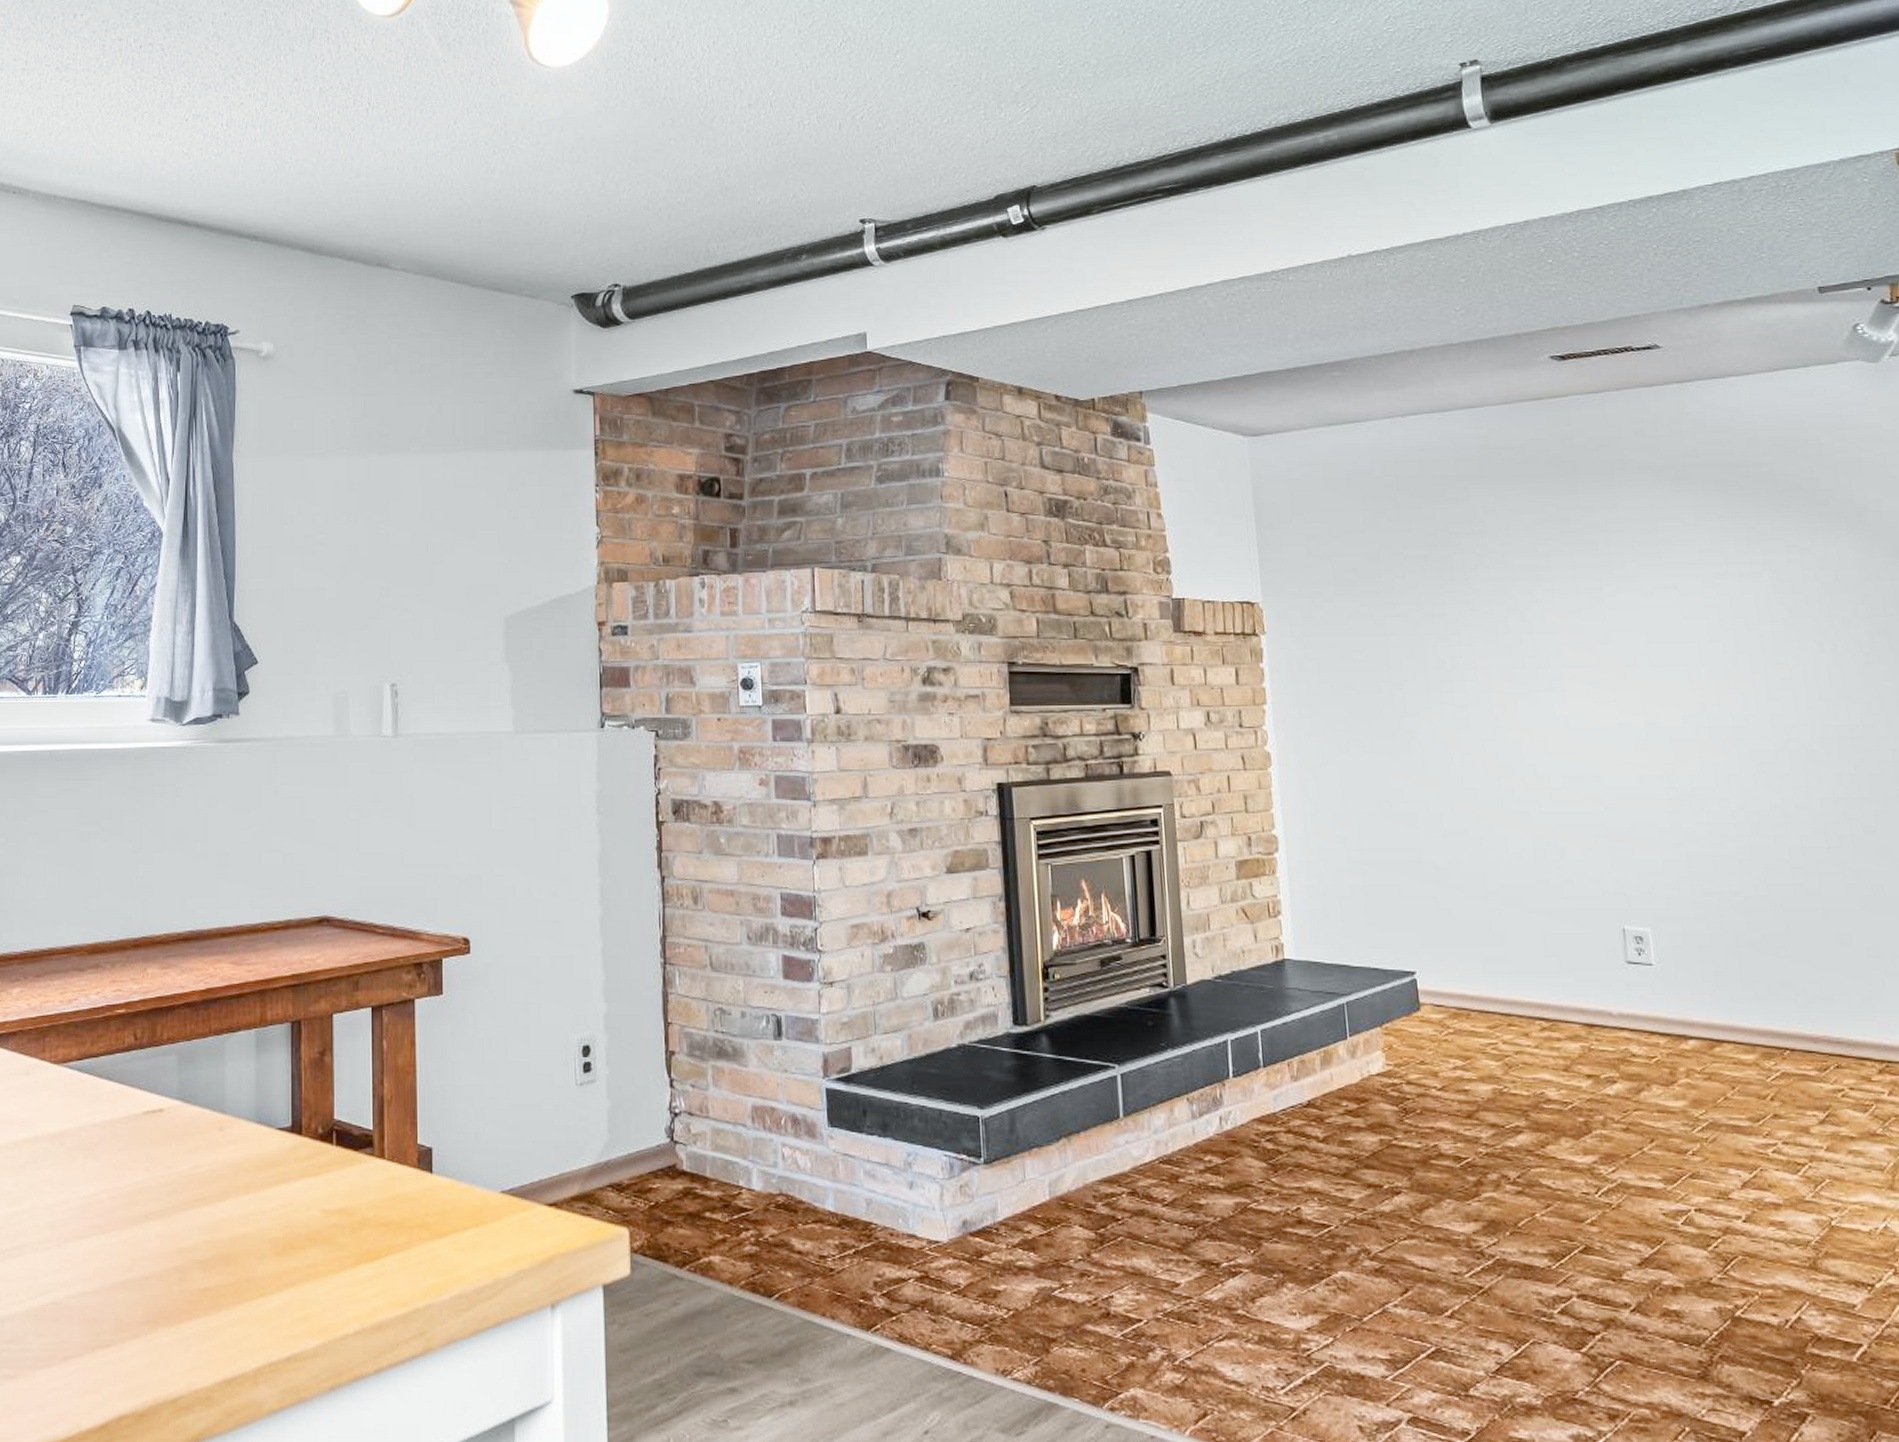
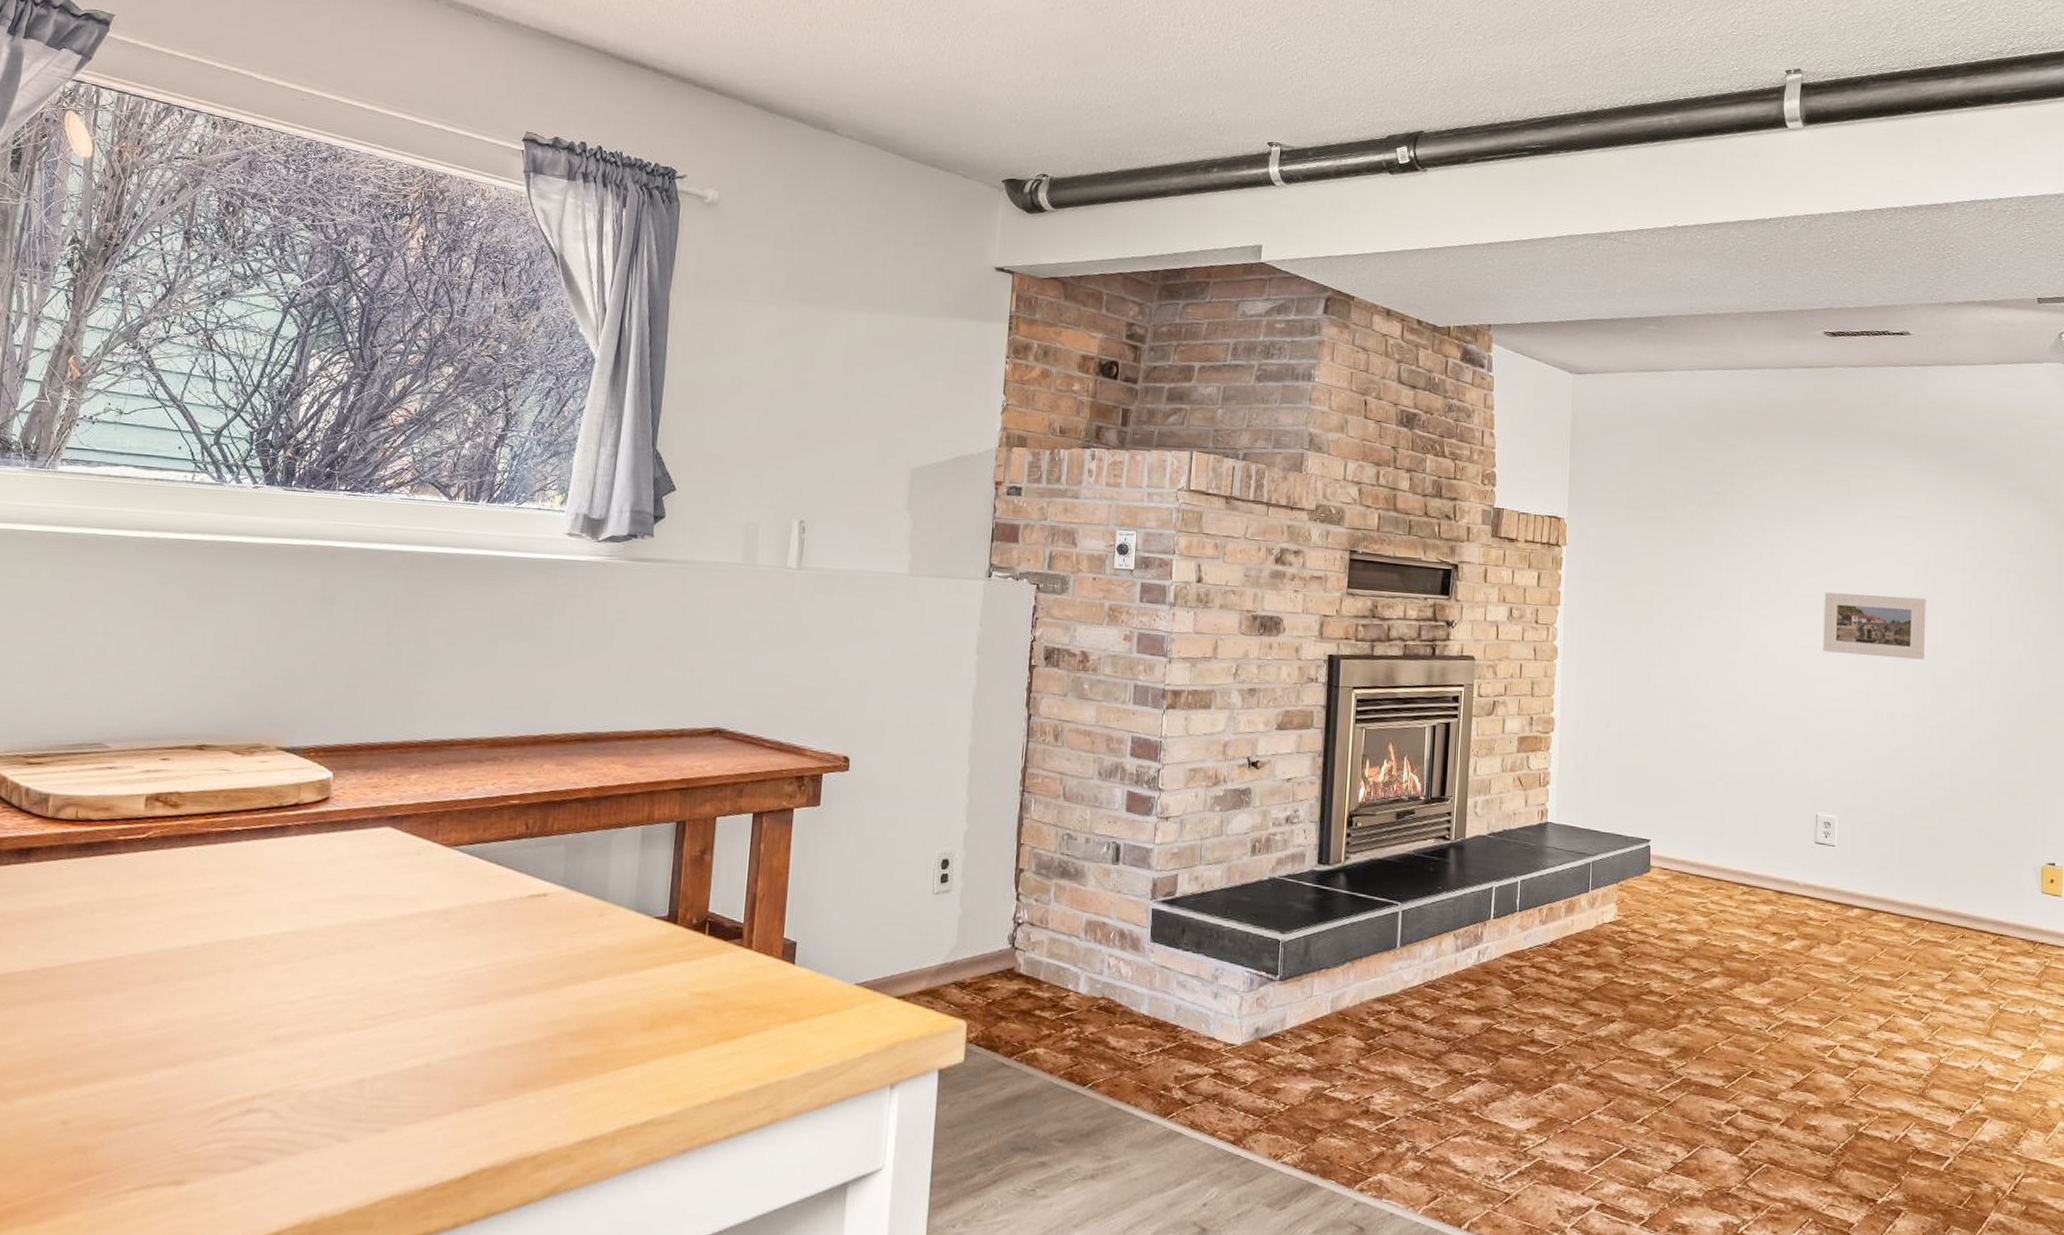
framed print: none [1595,657,1736,733] -> present [1823,592,1926,660]

